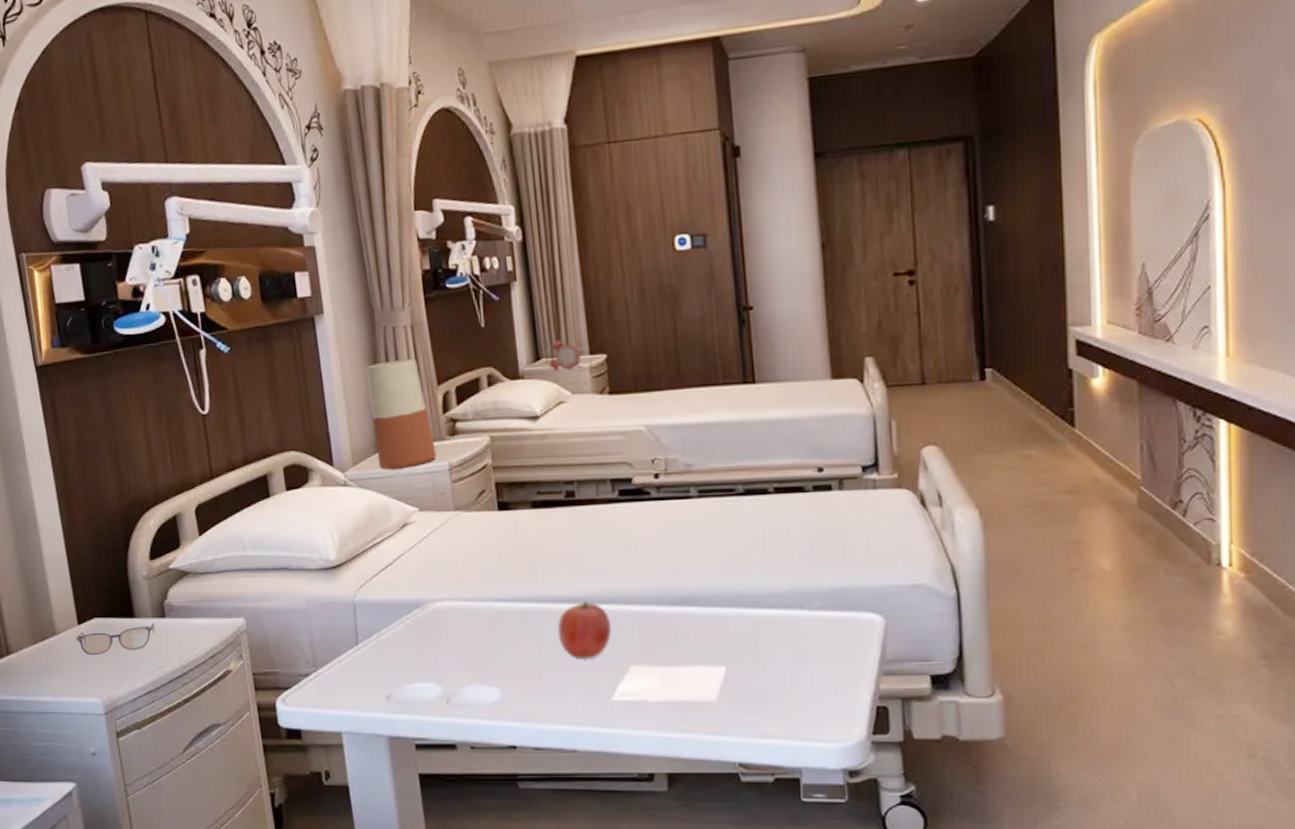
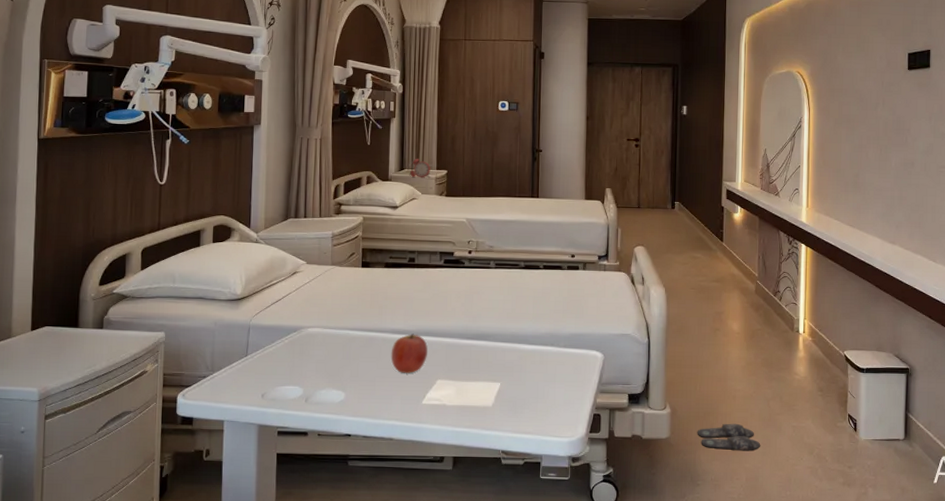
glasses: present [76,623,156,656] -> none [27,333,93,355]
vase: present [365,358,437,471] -> none [283,160,325,234]
slippers: none [1049,713,1160,756] -> present [697,423,760,451]

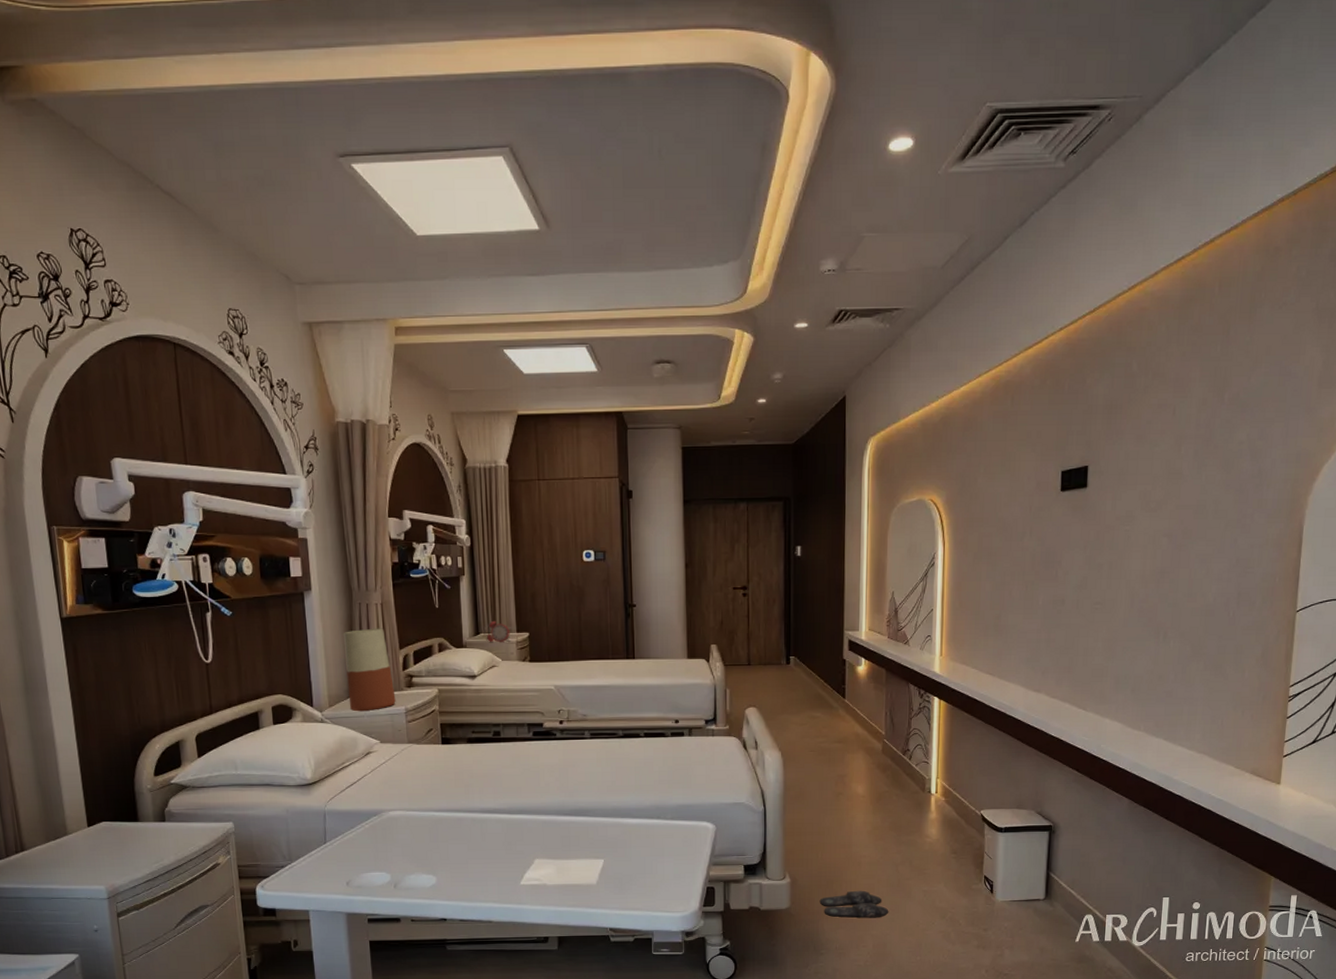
vase: none [283,160,325,234] -> present [343,628,396,712]
apple: present [391,333,428,373] -> none [482,812,522,854]

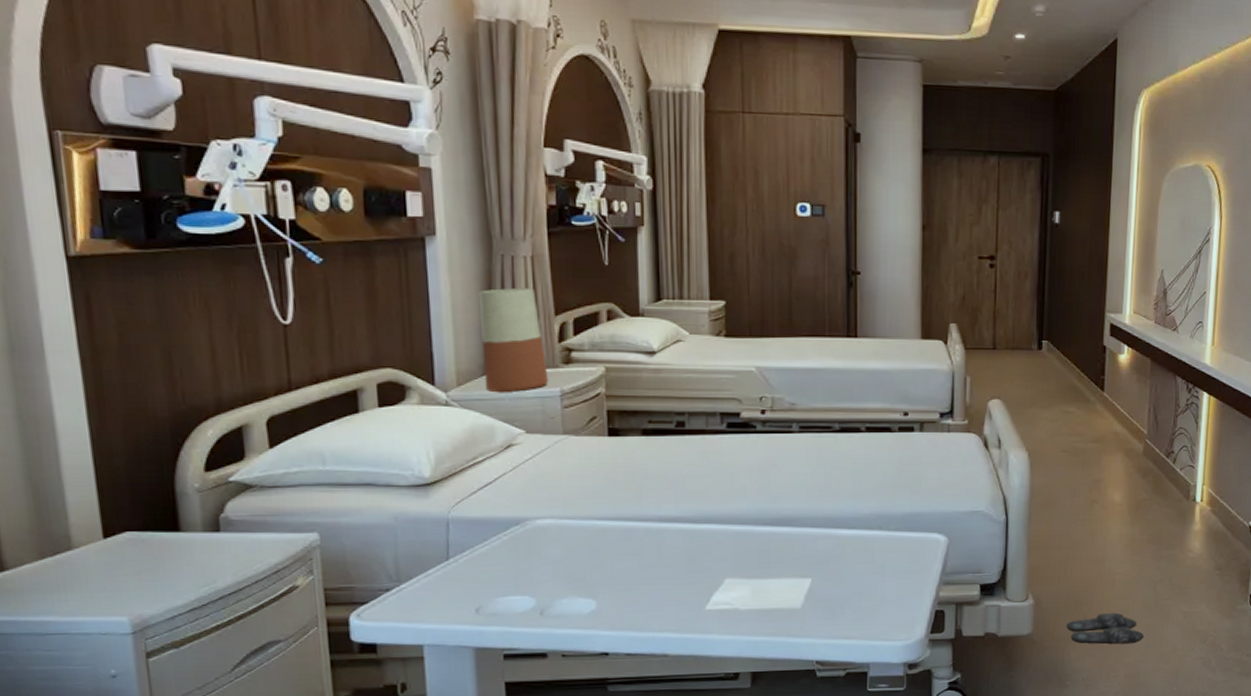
alarm clock: present [483,620,512,642] -> none [666,283,704,311]

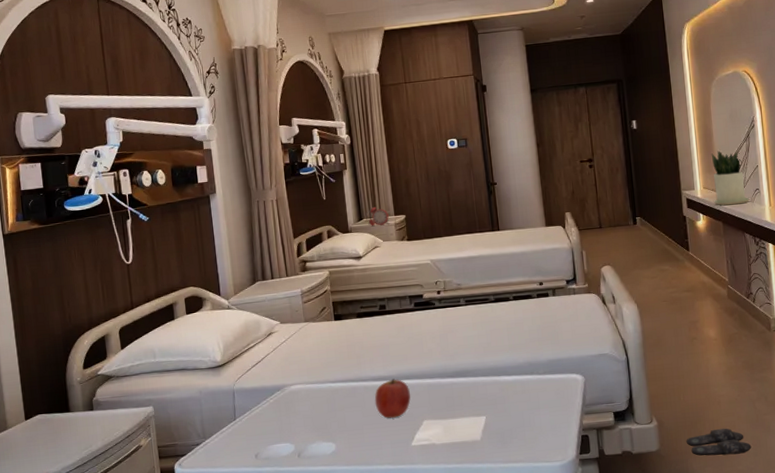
vase: present [478,287,548,393] -> none [244,221,293,297]
apple: none [658,521,709,572] -> present [374,379,411,418]
alarm clock: none [666,283,704,311] -> present [365,206,391,226]
planter: none [1143,266,1191,339] -> present [711,151,751,206]

